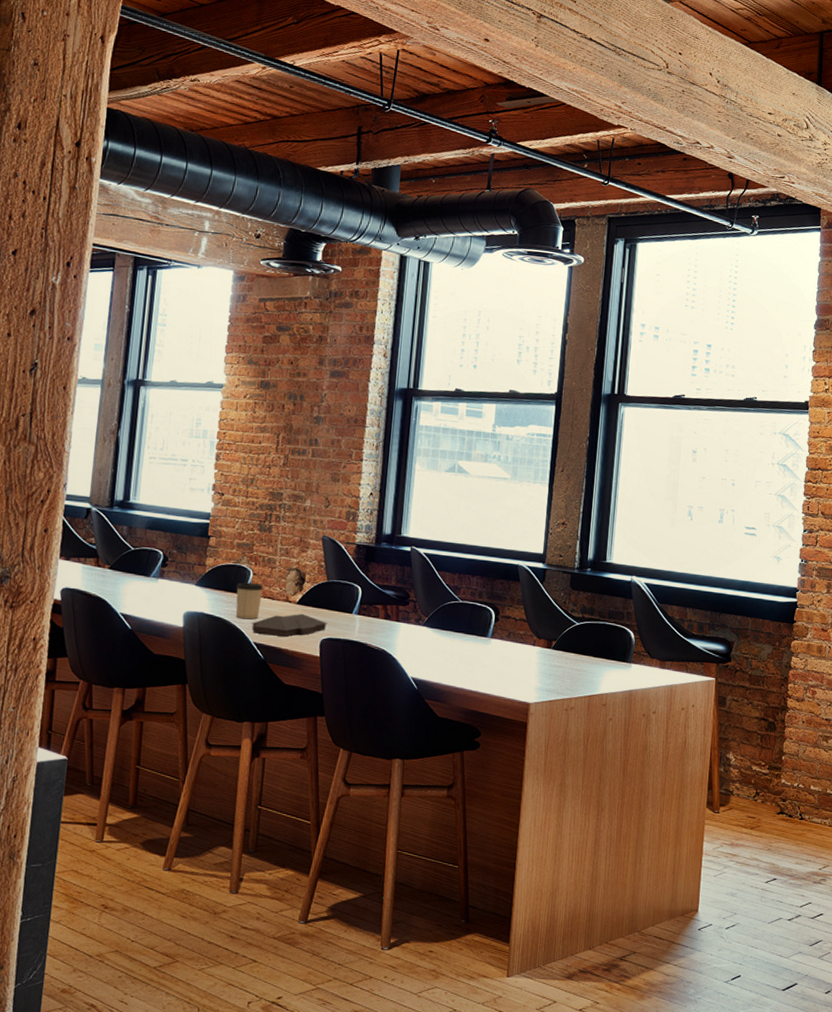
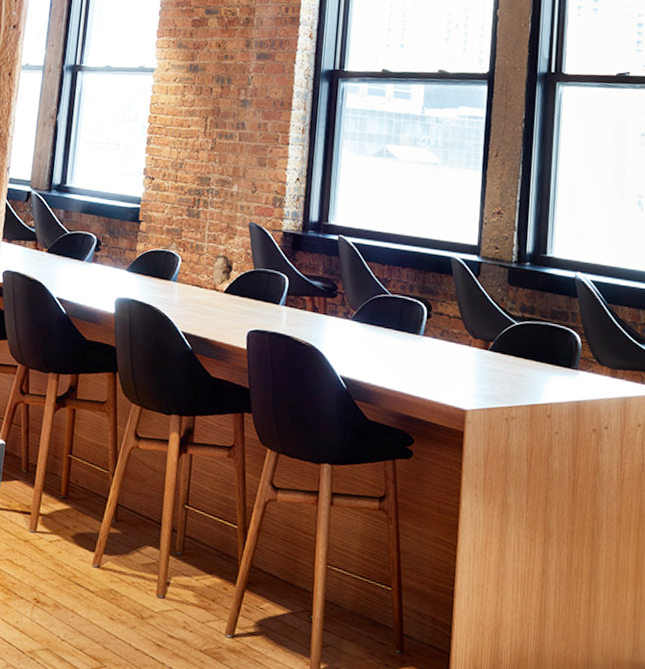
cup: present [235,582,263,620] -> none [164,269,191,308]
papers: present [251,613,328,637] -> none [179,302,255,327]

